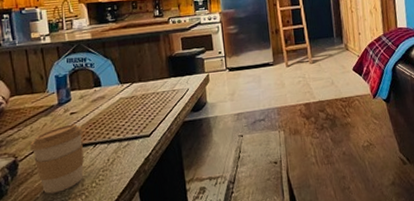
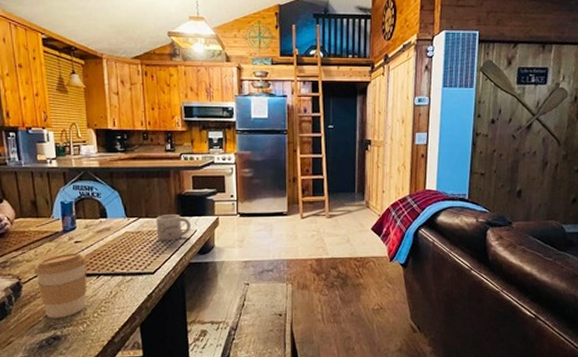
mug: none [149,75,184,103] -> present [156,214,192,241]

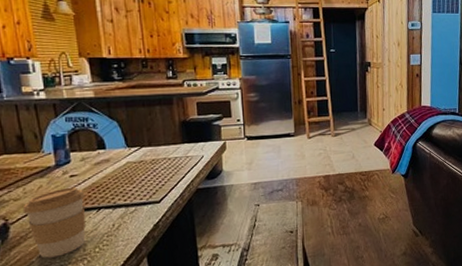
mug: present [156,214,192,241] -> none [160,141,198,169]

